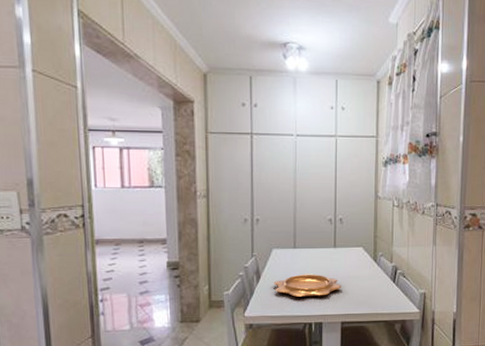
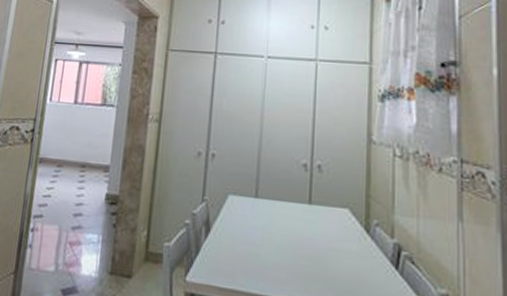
decorative bowl: present [273,274,342,298] -> none [225,234,318,272]

